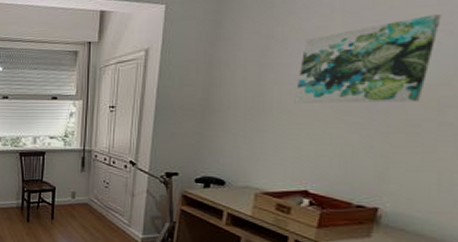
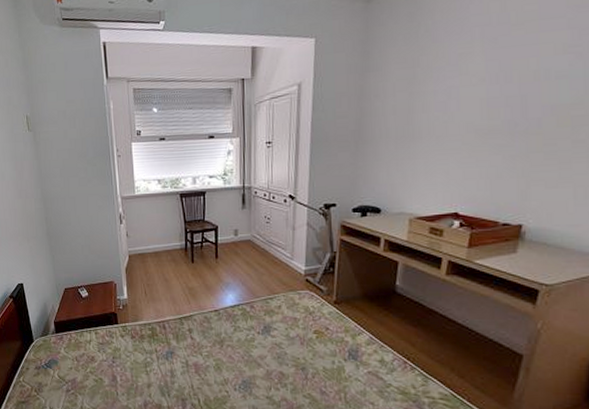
wall art: present [294,14,441,103] -> none [441,37,571,130]

